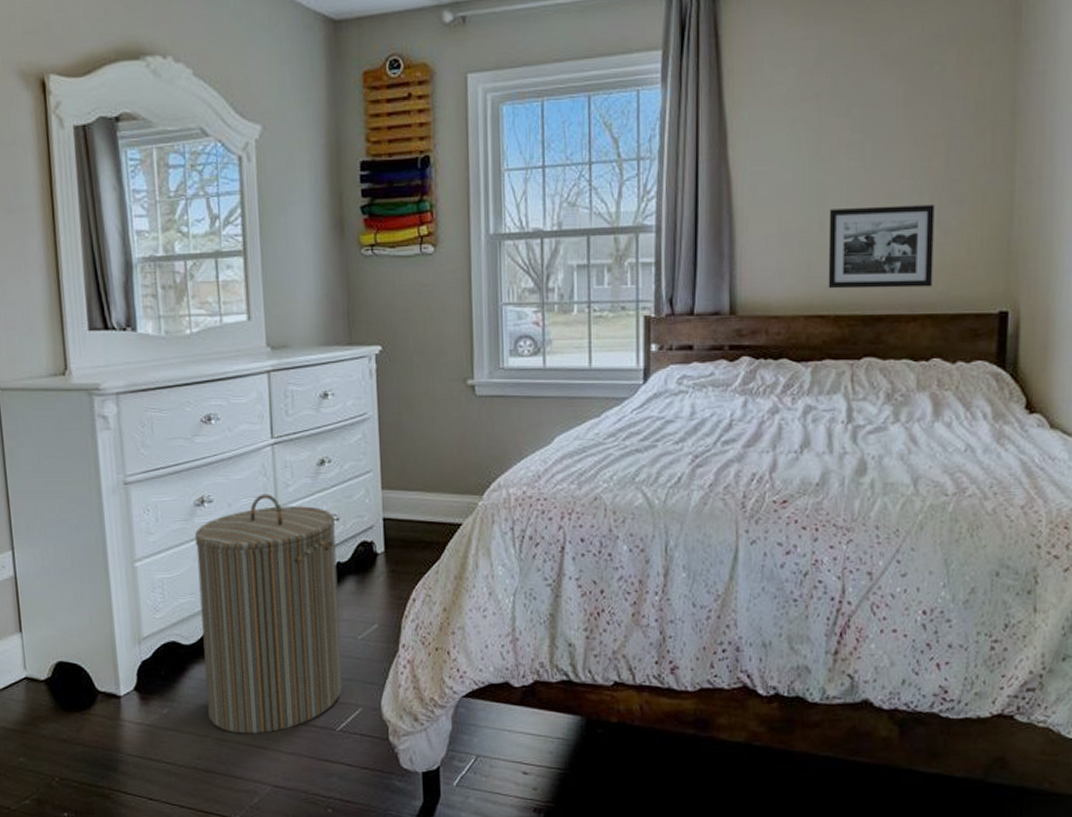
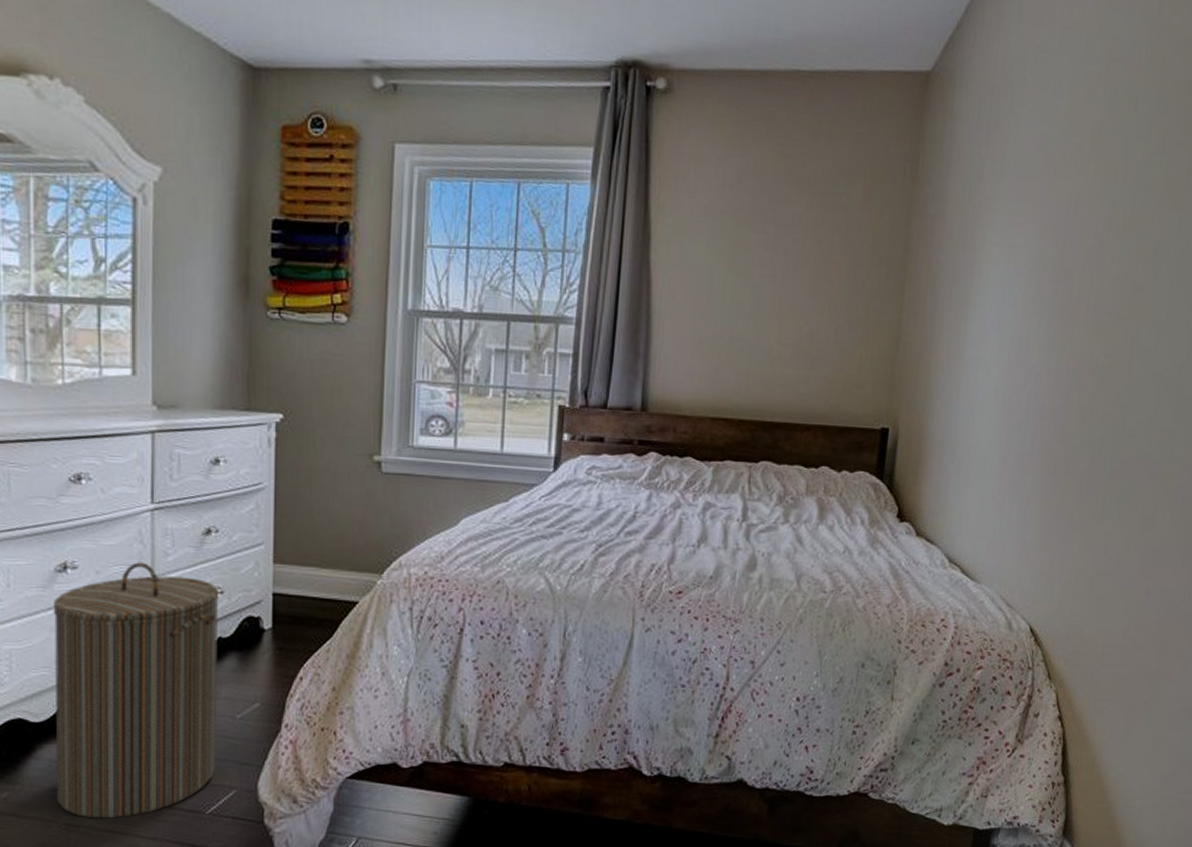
picture frame: present [828,205,935,289] -> none [733,319,833,401]

